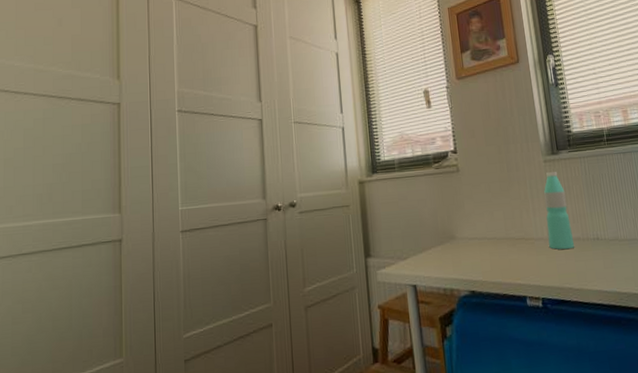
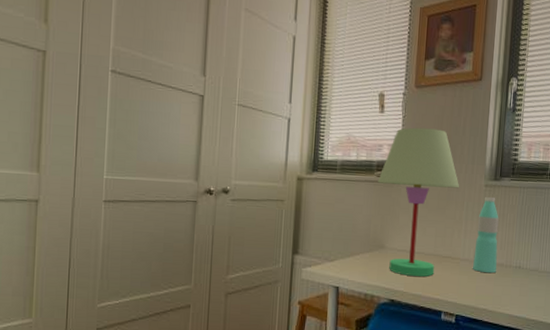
table lamp: none [436,114,519,264] -> present [377,127,460,277]

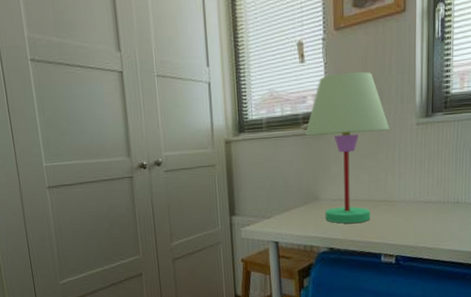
water bottle: present [473,197,499,274] -> none [410,135,435,212]

